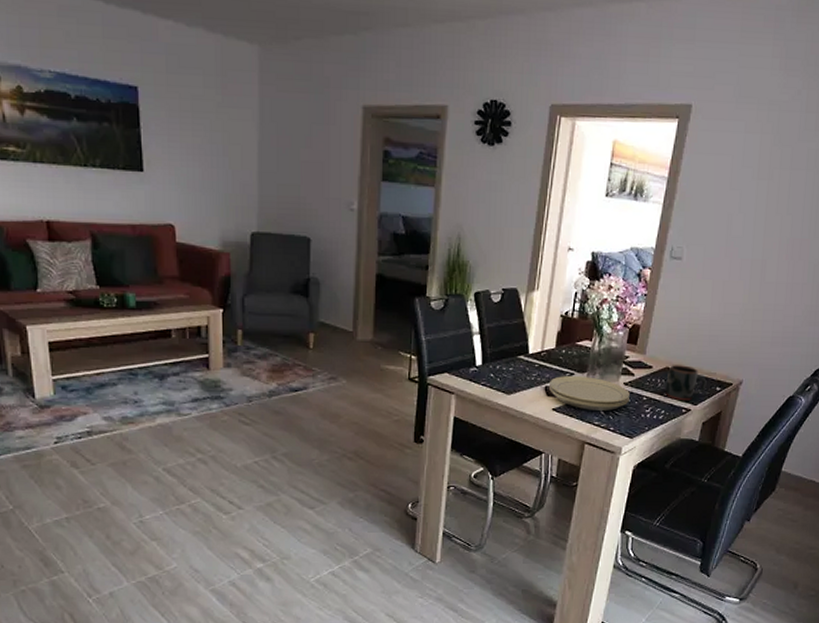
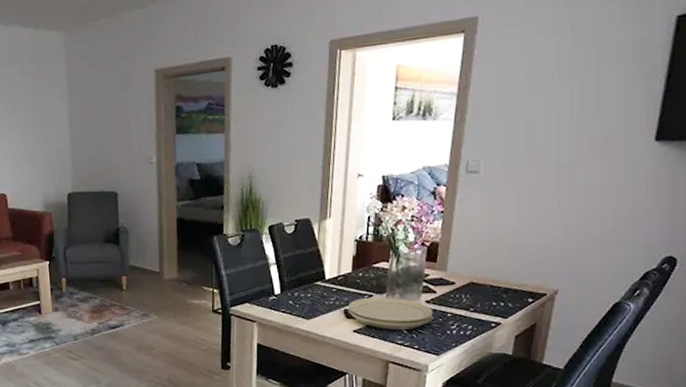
mug: present [665,365,707,401] -> none [471,279,517,315]

